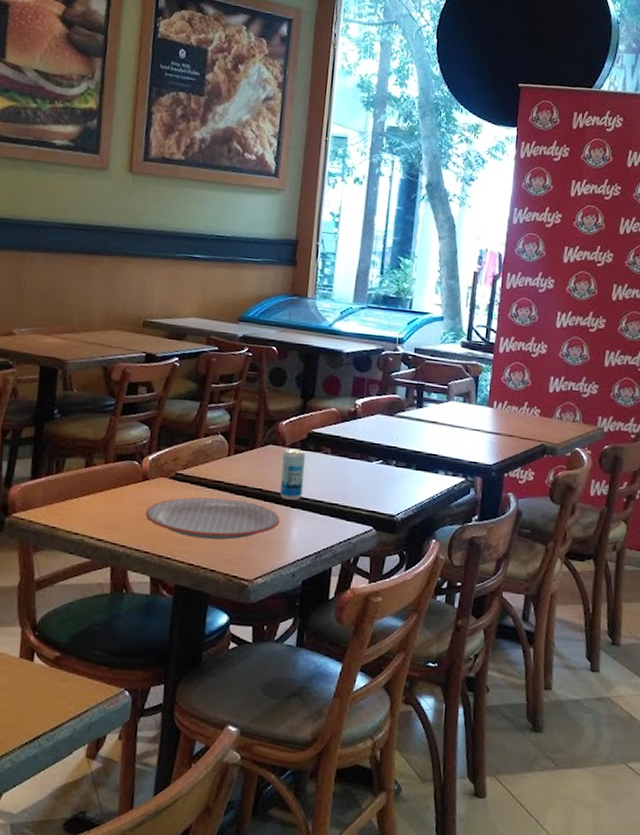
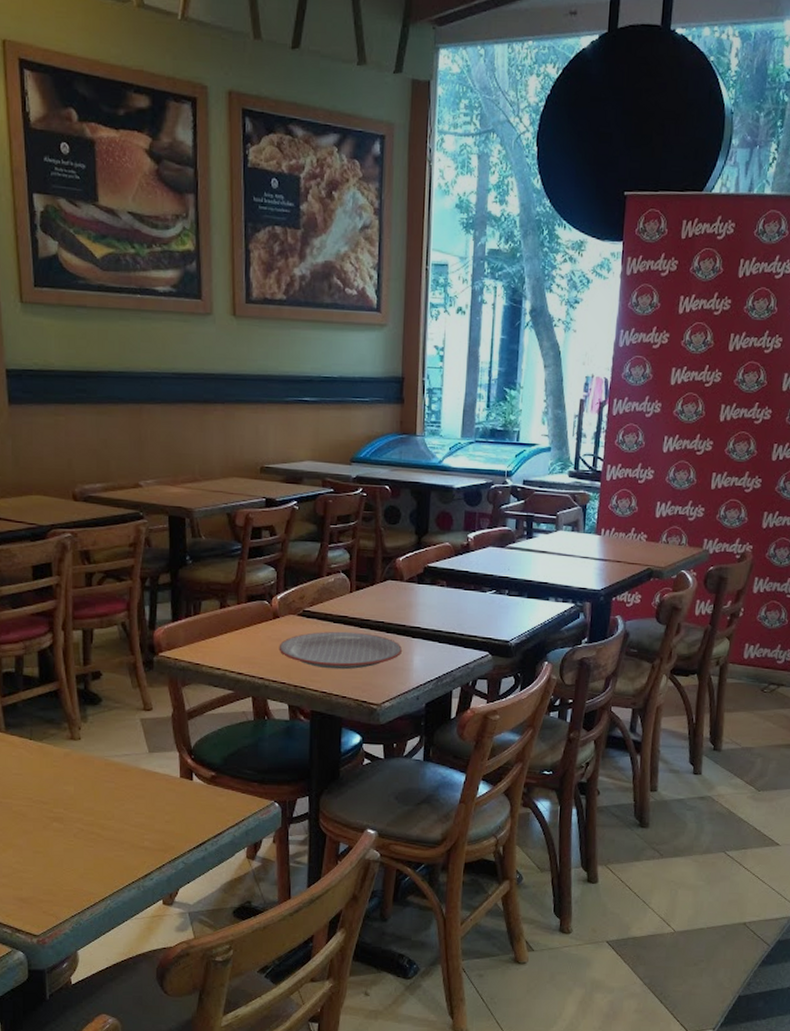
beverage can: present [279,448,305,500] -> none [400,582,423,631]

